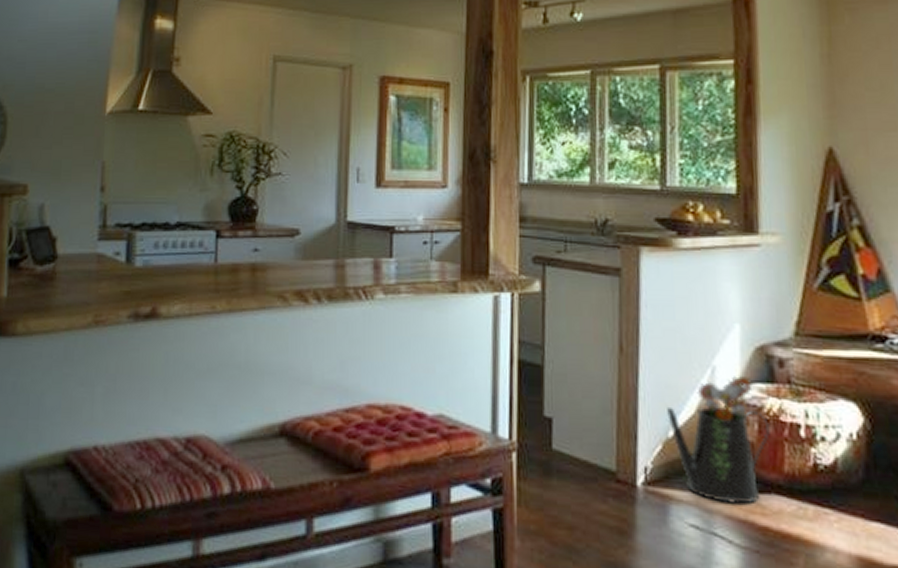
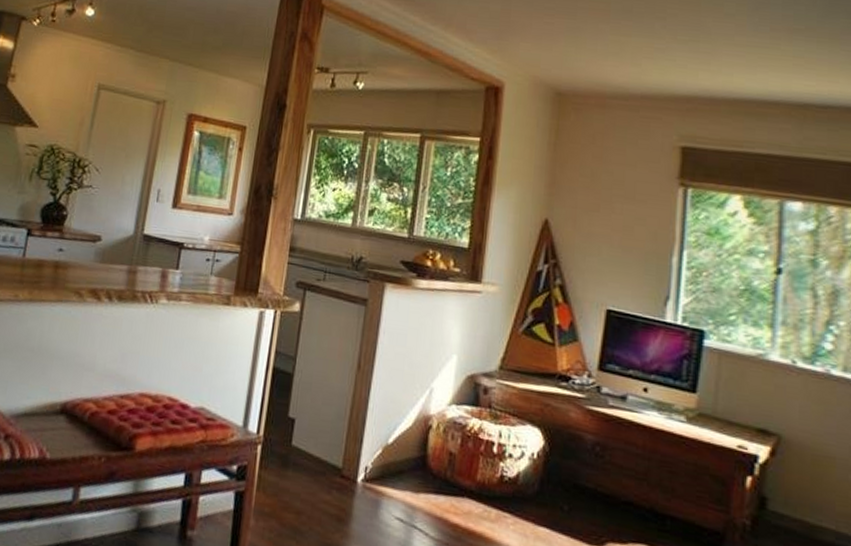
watering can: present [667,375,770,505] -> none [389,397,470,505]

